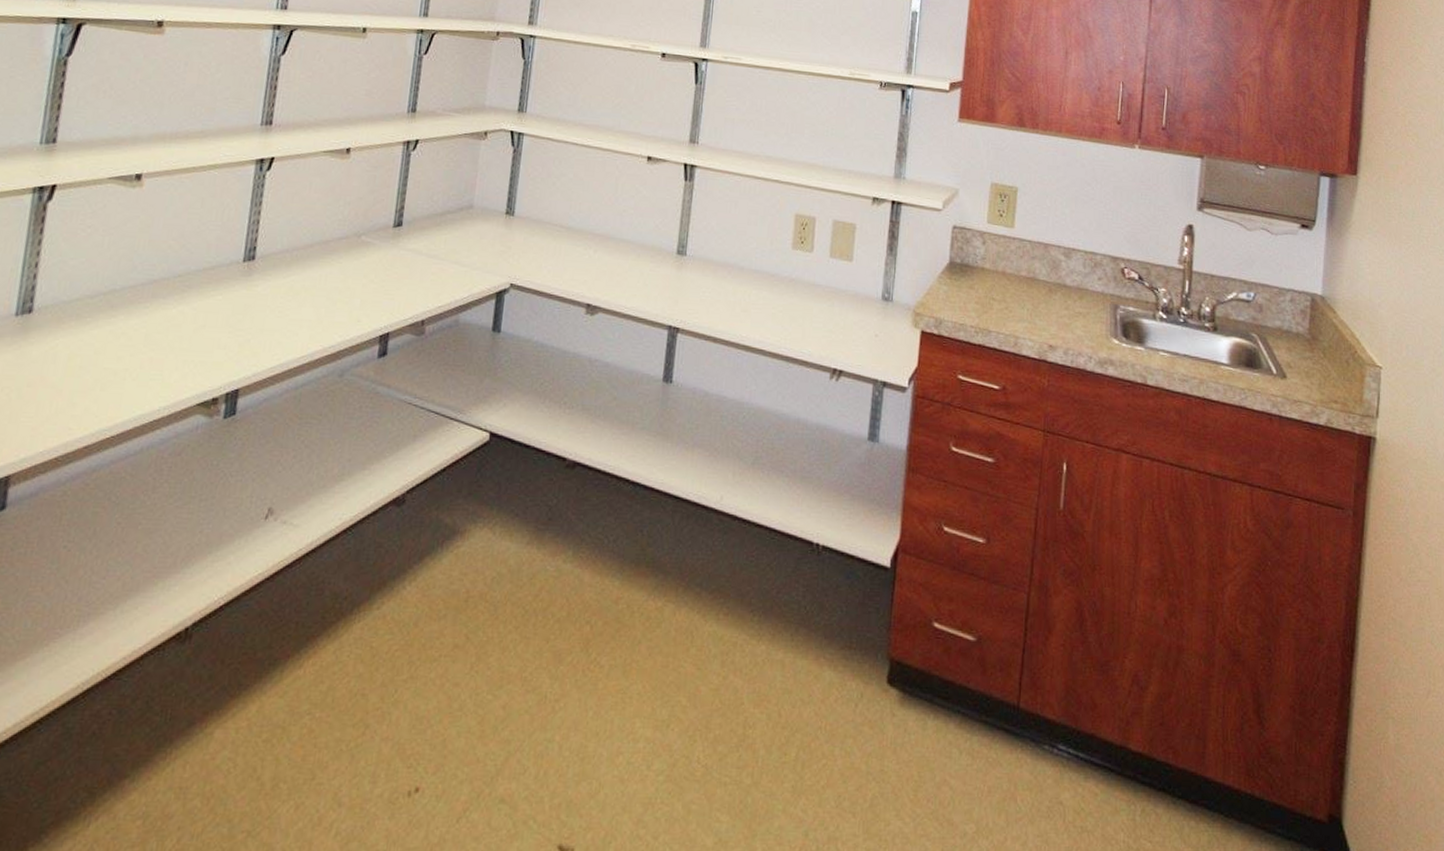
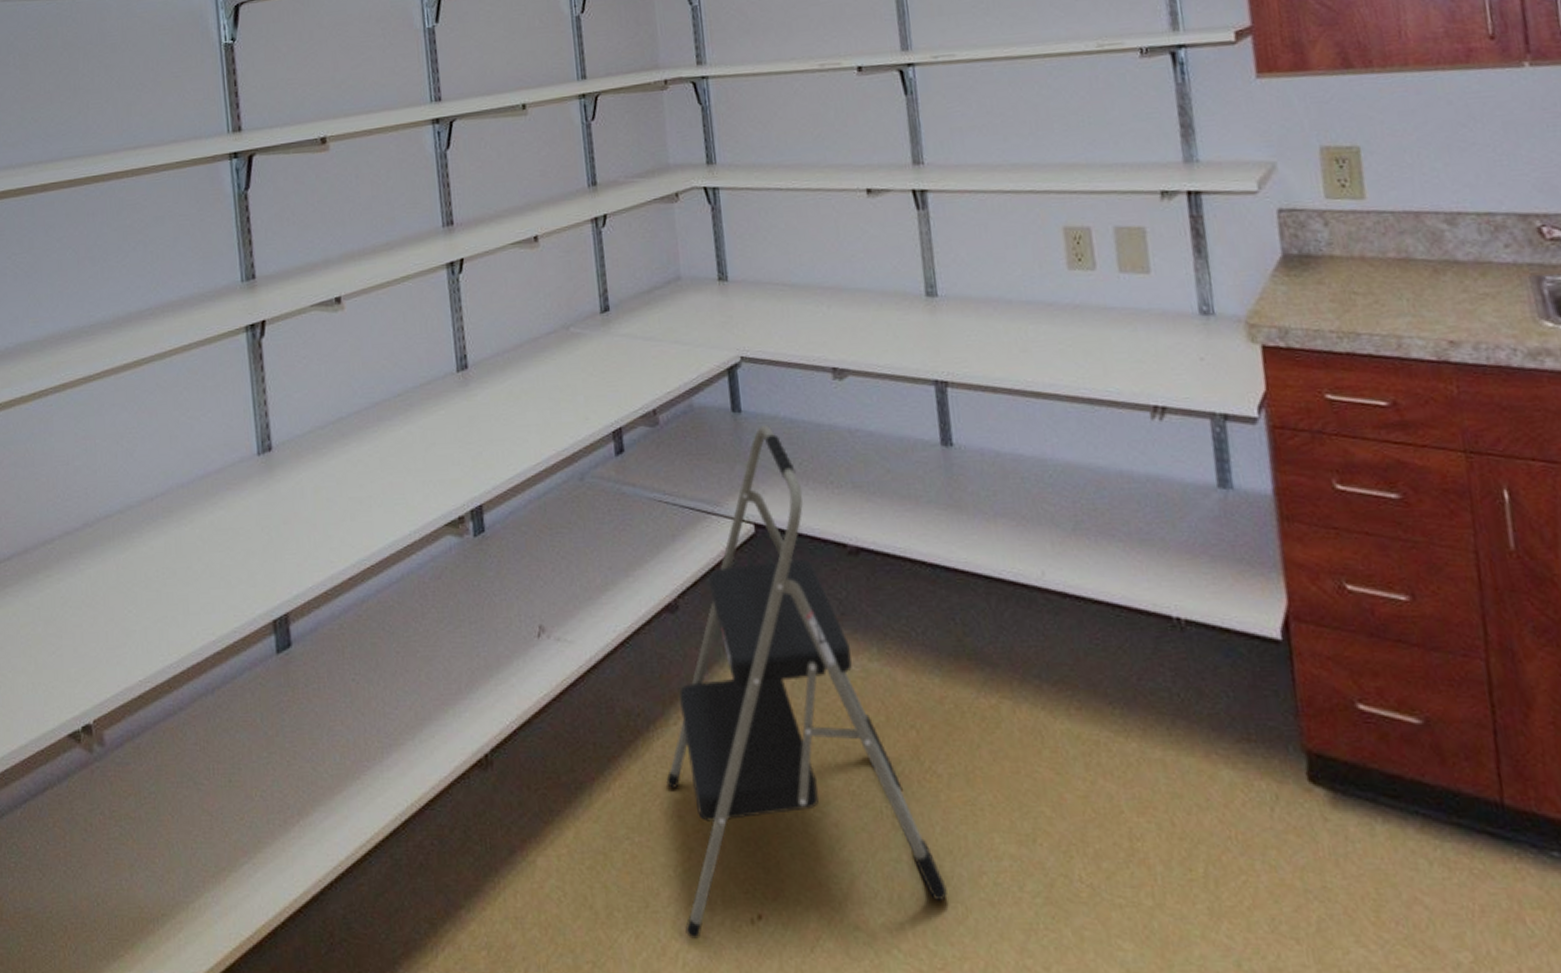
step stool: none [345,346,587,810] -> present [666,425,948,939]

